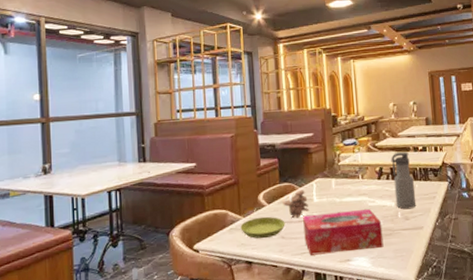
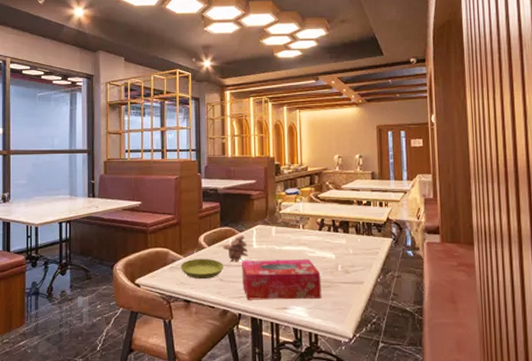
water bottle: present [391,152,417,210] -> none [333,205,358,263]

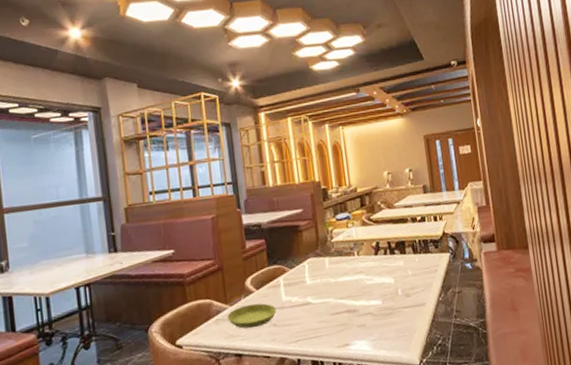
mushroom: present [222,235,249,263] -> none [272,271,303,304]
tissue box: present [242,260,322,300] -> none [295,288,385,343]

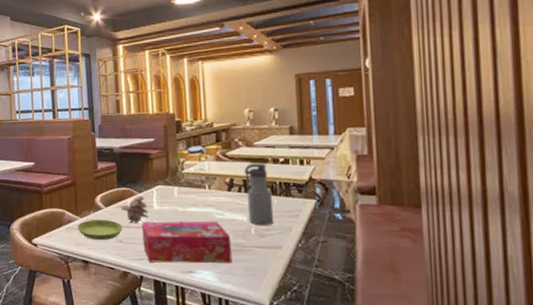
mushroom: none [272,271,303,304] -> present [120,196,149,224]
tissue box: none [295,288,385,343] -> present [142,221,233,264]
water bottle: none [387,223,417,286] -> present [244,163,274,226]

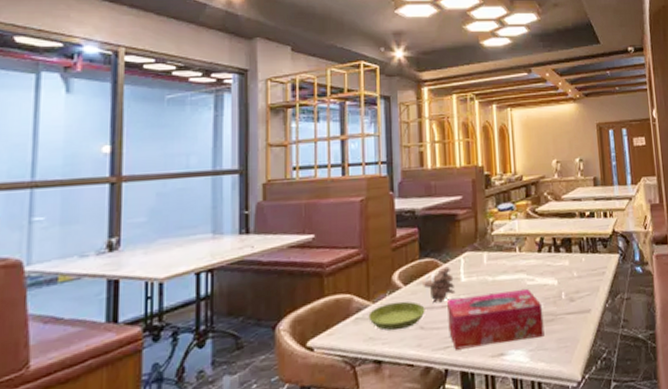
water bottle: present [244,163,274,226] -> none [553,218,583,289]

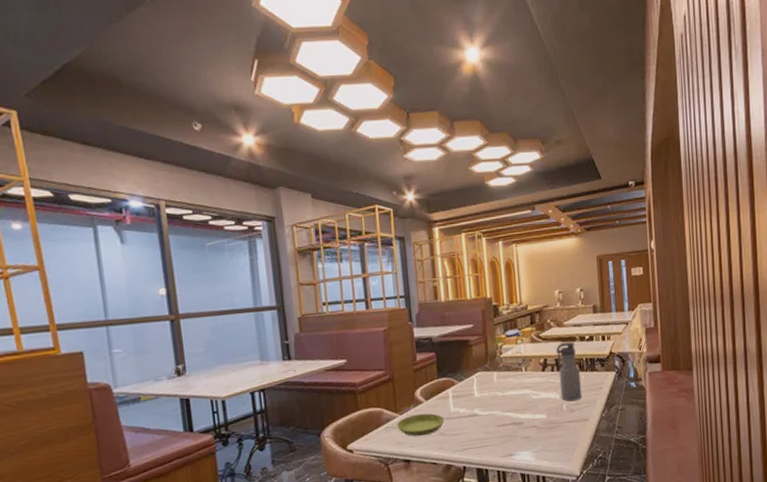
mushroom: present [423,266,456,303] -> none [441,384,470,415]
tissue box: present [447,289,545,350] -> none [463,402,548,452]
water bottle: none [553,218,583,289] -> present [556,341,582,402]

